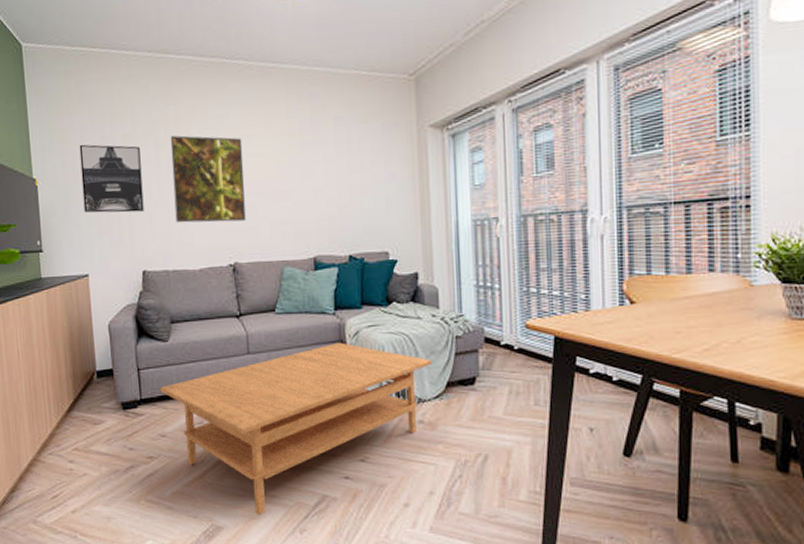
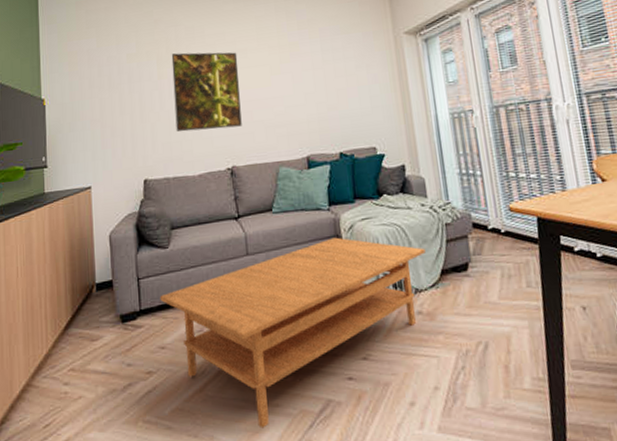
wall art: present [79,144,144,213] -> none [86,64,146,128]

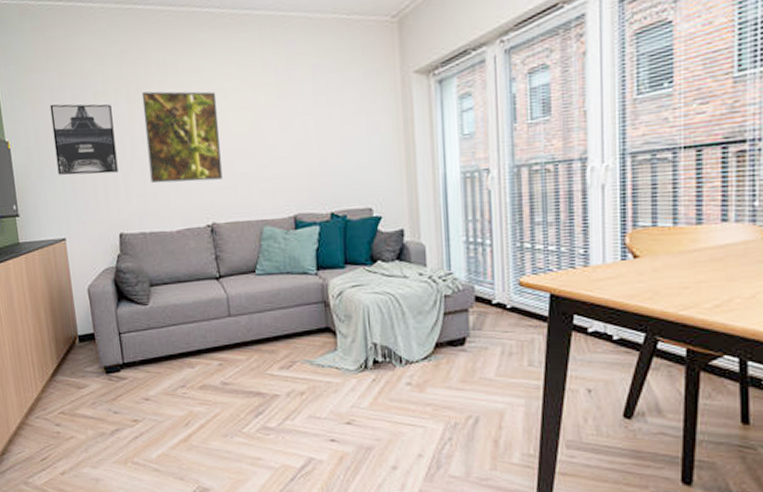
wall art: none [86,64,146,128] -> present [50,104,119,176]
coffee table: present [160,237,426,429] -> none [142,303,420,478]

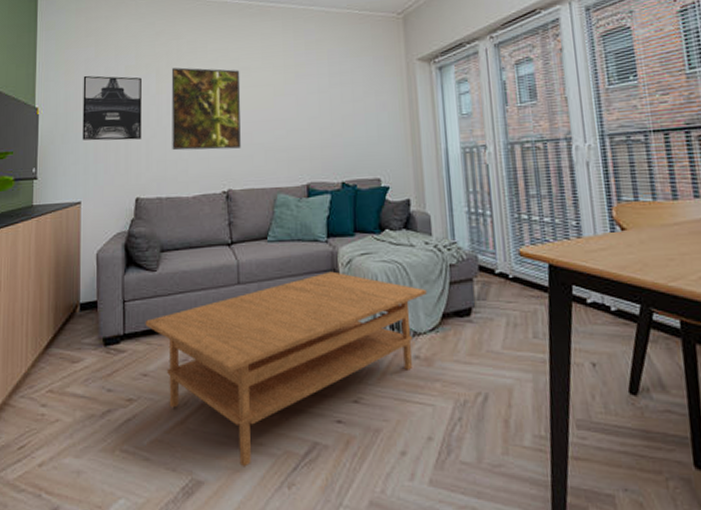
coffee table: none [142,303,420,478] -> present [145,271,427,467]

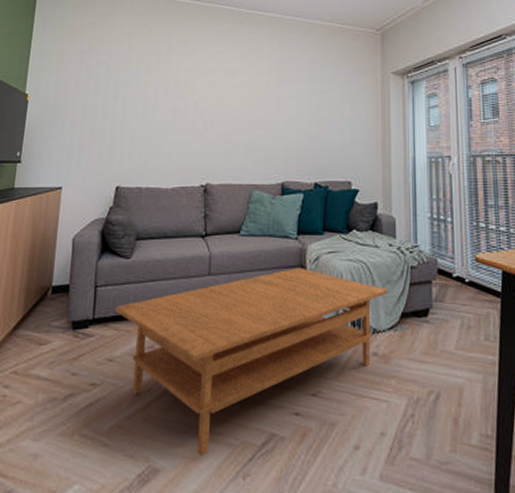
wall art: present [82,75,142,141] -> none [69,66,131,131]
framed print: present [171,67,241,151] -> none [155,65,226,145]

